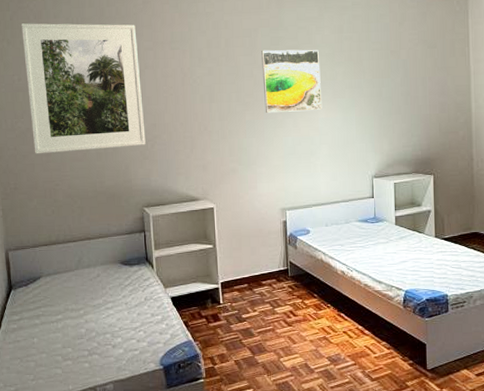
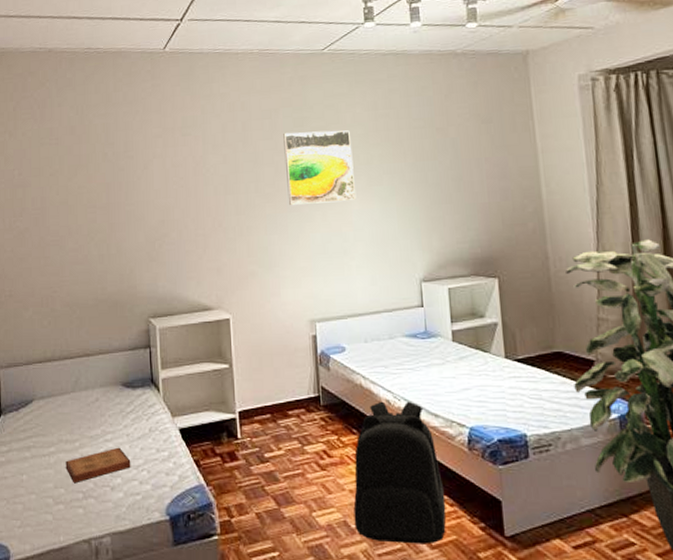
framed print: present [21,23,146,154] -> none [24,110,153,257]
book: none [72,313,130,344] -> present [65,447,131,484]
backpack: none [313,271,384,378] -> present [353,401,446,545]

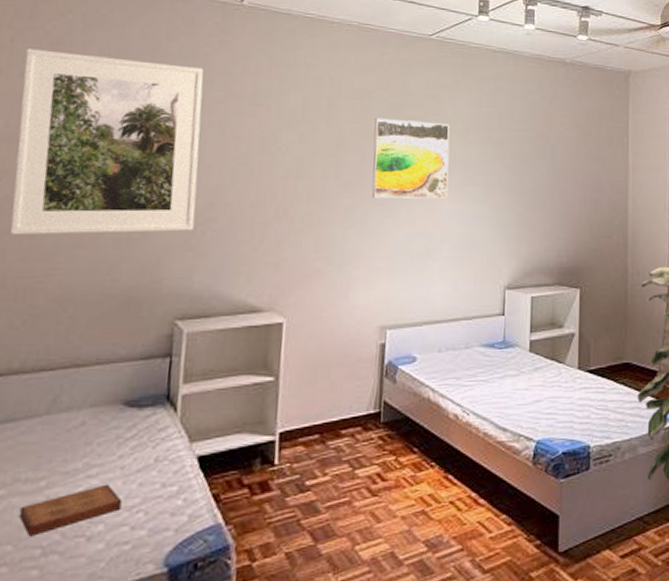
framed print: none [24,110,153,257] -> present [9,48,204,235]
backpack: present [353,401,446,545] -> none [403,415,504,572]

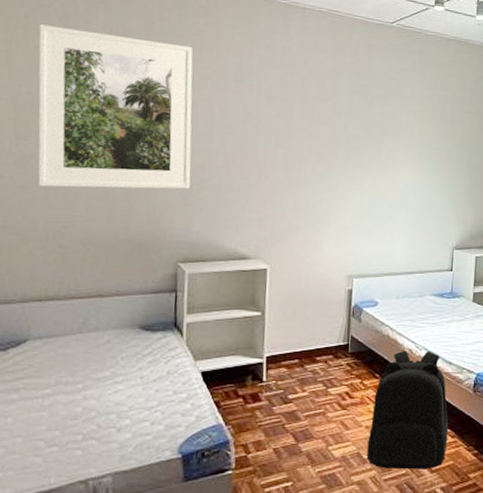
book: present [19,484,123,537] -> none [63,389,143,426]
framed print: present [372,117,450,199] -> none [340,96,408,170]
backpack: none [403,415,504,572] -> present [366,350,449,470]

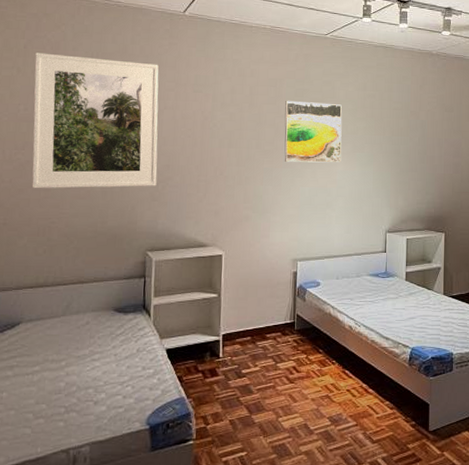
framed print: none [340,96,408,170] -> present [284,100,342,163]
backpack: present [366,350,449,470] -> none [313,327,388,440]

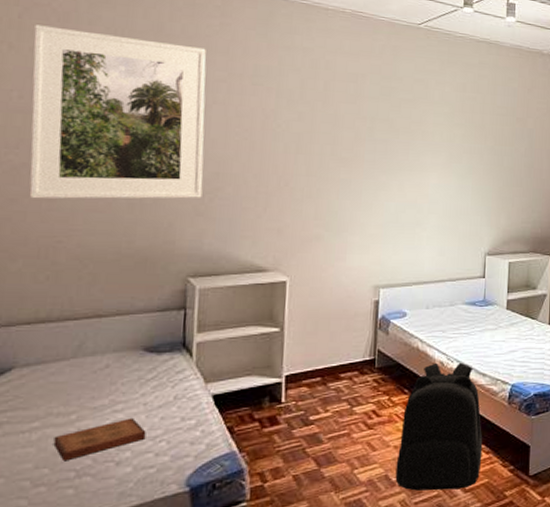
book: none [49,366,117,399] -> present [53,417,146,462]
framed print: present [284,100,342,163] -> none [365,99,437,175]
backpack: none [313,327,388,440] -> present [395,362,483,491]

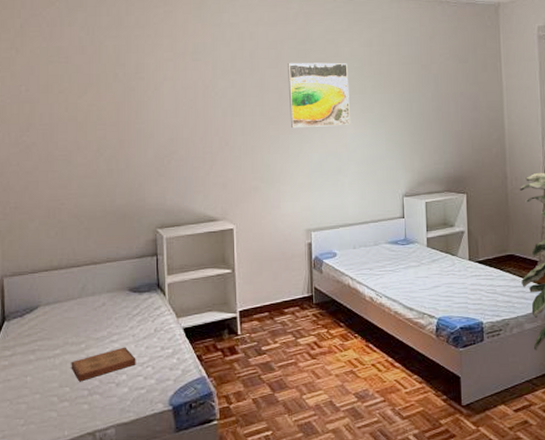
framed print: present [29,25,207,199] -> none [32,31,162,171]
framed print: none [365,99,437,175] -> present [288,62,351,129]
backpack: present [395,362,483,491] -> none [338,297,416,417]

